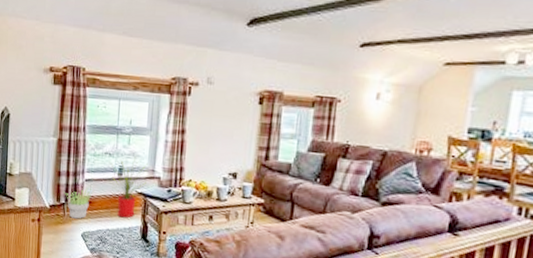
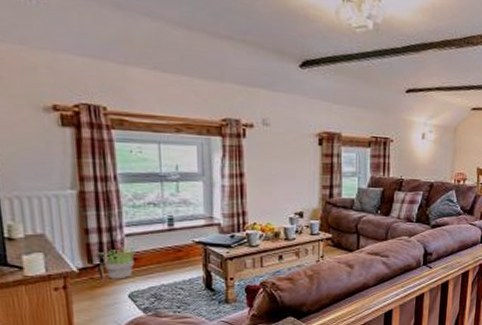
house plant: present [108,156,148,218] -> none [154,204,204,270]

